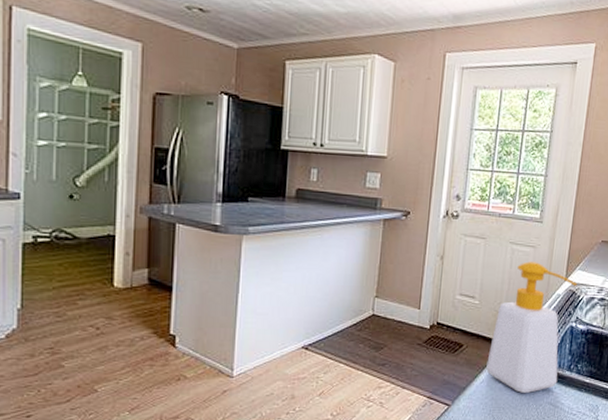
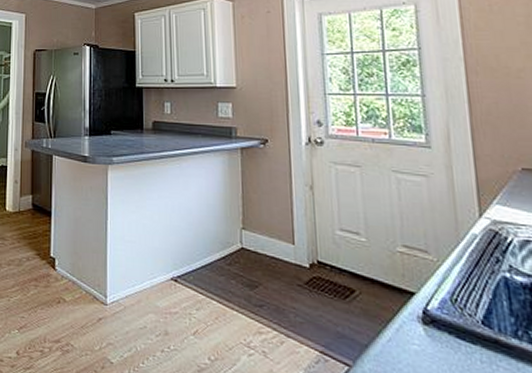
soap bottle: present [486,261,578,393] -> none [390,193,502,363]

